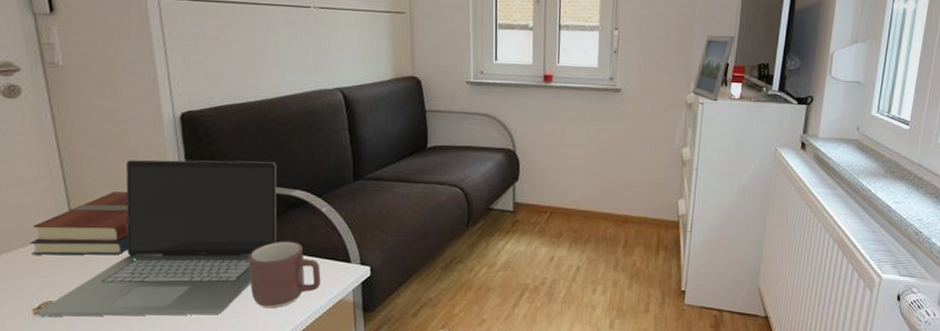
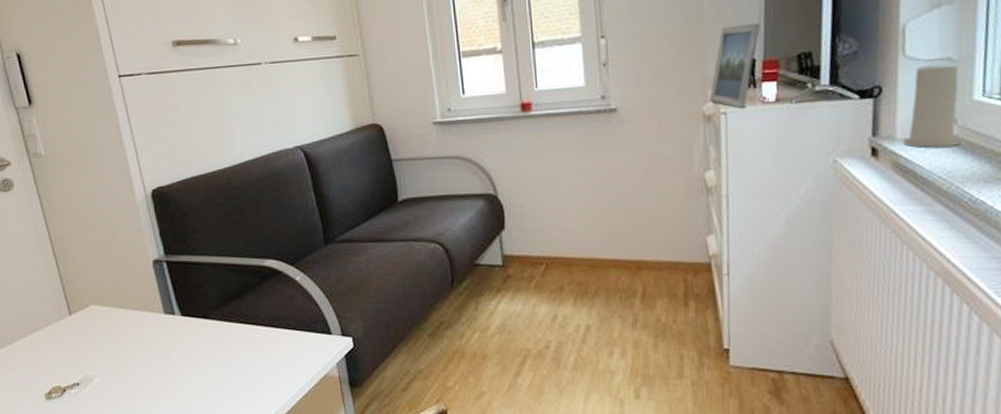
books: present [29,191,129,255] -> none [35,274,120,341]
laptop: present [38,159,277,317] -> none [49,232,255,401]
mug: present [248,241,321,309] -> none [229,314,303,387]
candle: none [823,85,864,148] -> present [903,65,962,148]

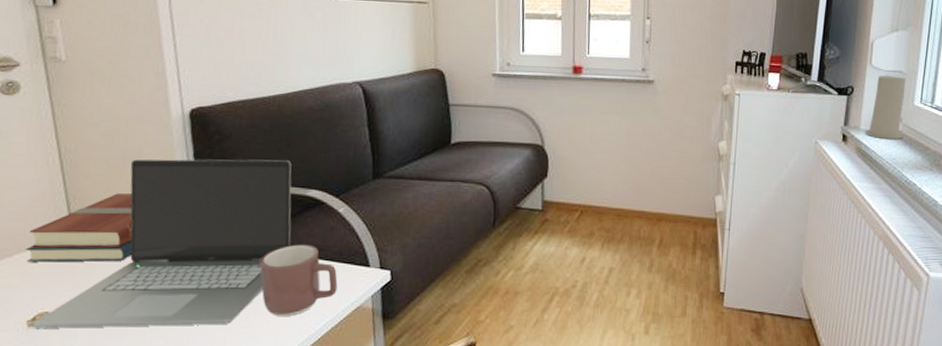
books: none [35,274,120,341] -> present [25,193,133,262]
laptop: none [49,232,255,401] -> present [33,159,292,328]
mug: none [229,314,303,387] -> present [259,244,338,317]
picture frame: present [709,22,761,108] -> none [728,23,772,92]

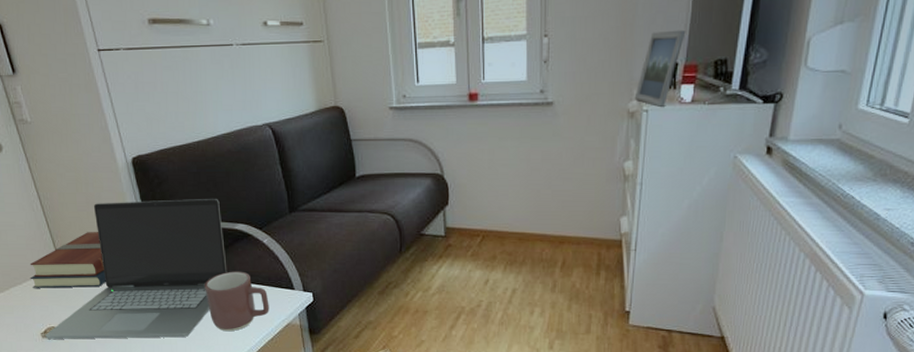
picture frame: none [728,23,772,92] -> present [634,29,686,107]
candle: present [865,75,906,140] -> none [794,77,850,150]

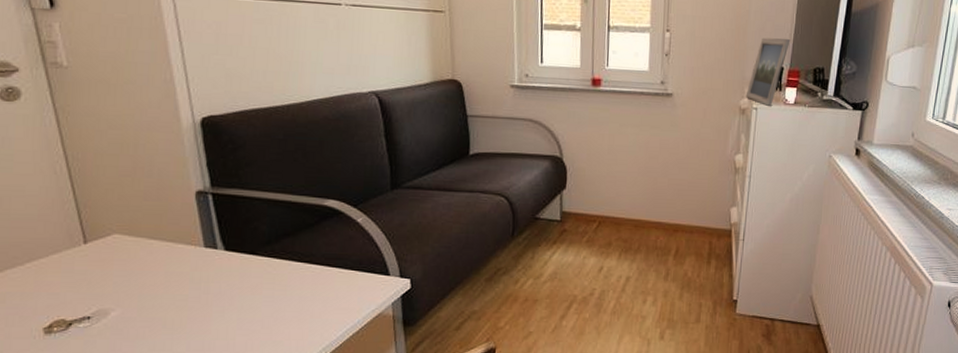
books: present [30,232,106,288] -> none [37,202,148,271]
laptop: present [45,199,227,339] -> none [49,168,310,335]
mug: present [204,271,269,332] -> none [278,253,358,324]

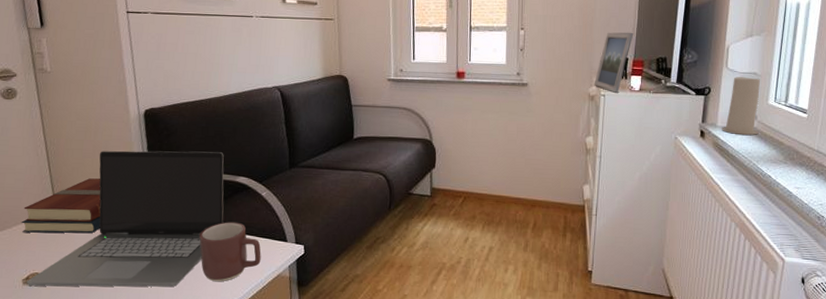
books: none [37,202,148,271] -> present [21,178,101,234]
laptop: none [49,168,310,335] -> present [26,150,224,287]
mug: none [278,253,358,324] -> present [199,222,261,282]
candle: none [878,91,920,154] -> present [722,77,761,136]

